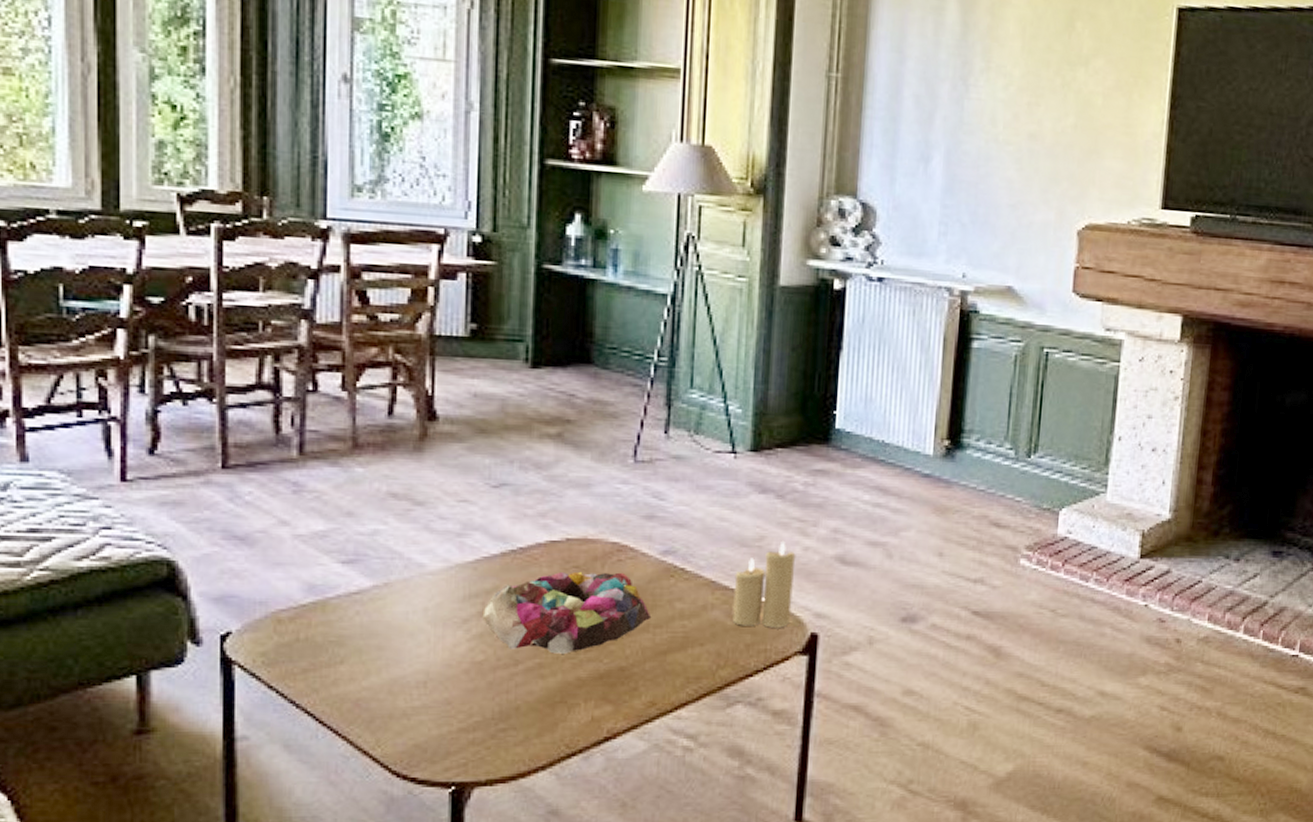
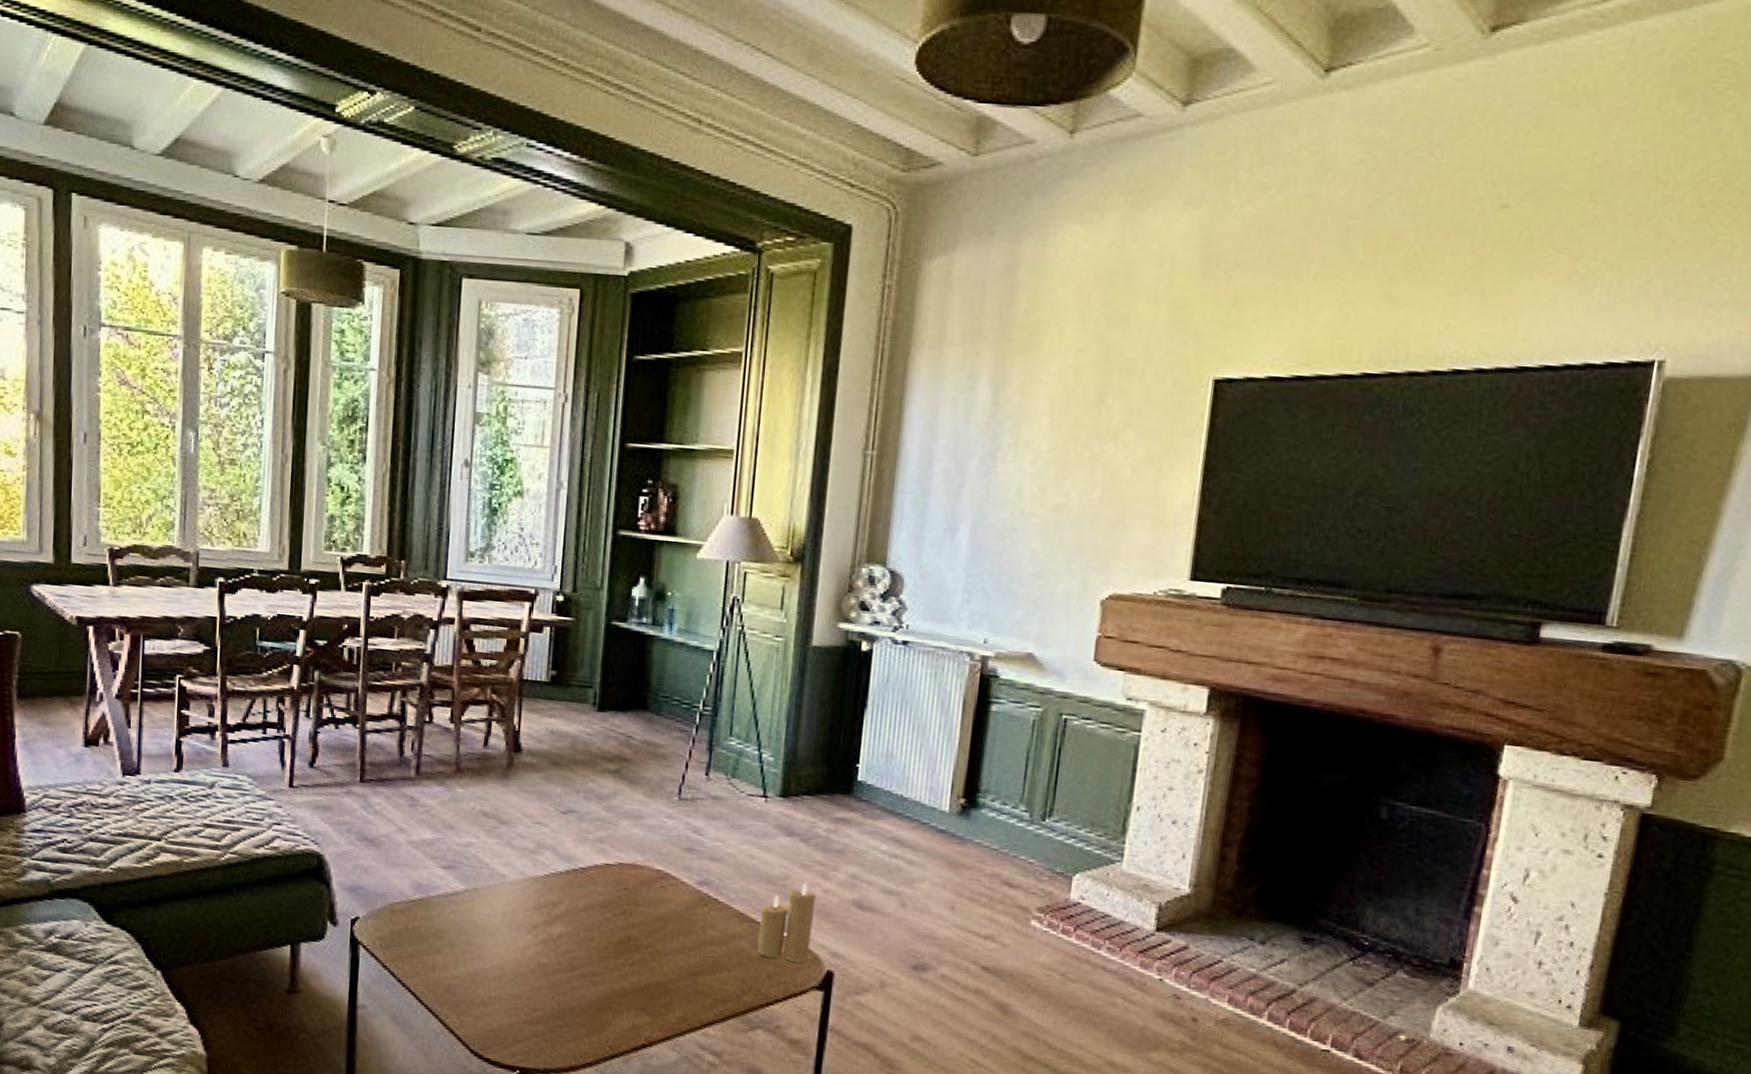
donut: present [481,571,652,654] -> none [547,892,687,965]

